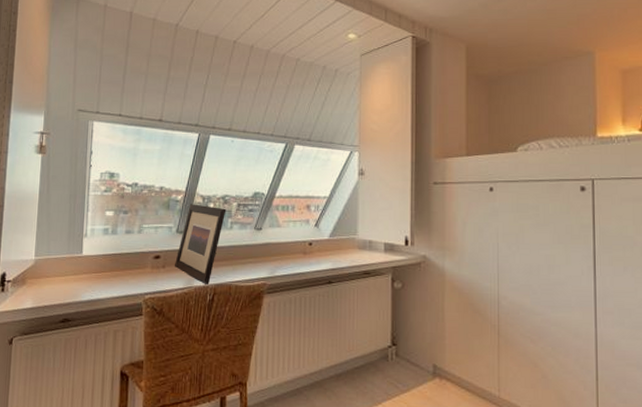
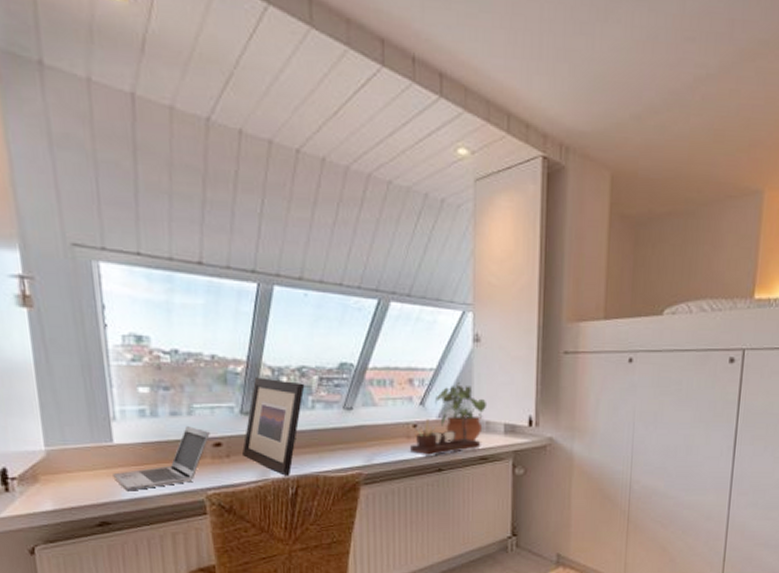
laptop: none [78,242,152,294] -> present [113,426,210,491]
desk organizer: none [306,234,365,270] -> present [410,414,481,457]
potted plant: none [326,207,370,258] -> present [434,381,488,441]

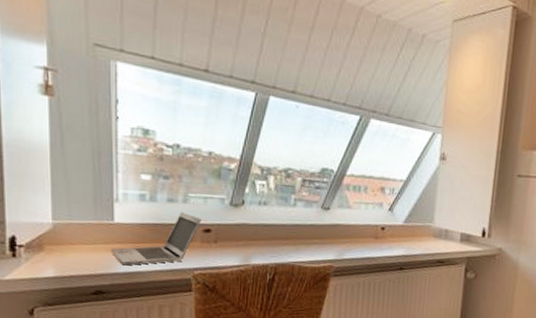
picture frame: present [241,377,305,476] -> none [227,174,289,263]
desk organizer: present [410,414,481,457] -> none [377,221,440,256]
potted plant: present [434,381,488,441] -> none [401,193,448,246]

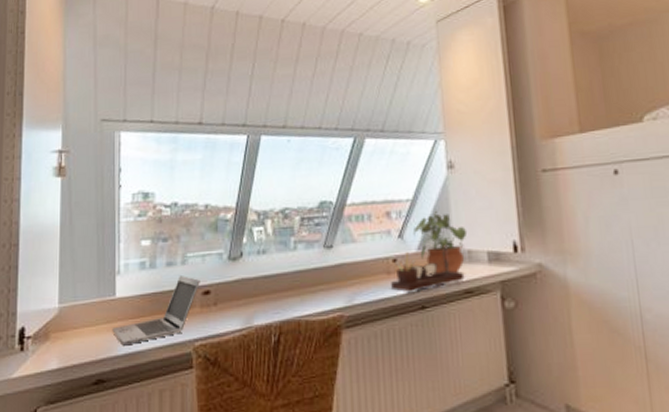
desk organizer: none [377,221,440,256] -> present [391,244,465,293]
potted plant: none [401,193,448,246] -> present [412,210,468,274]

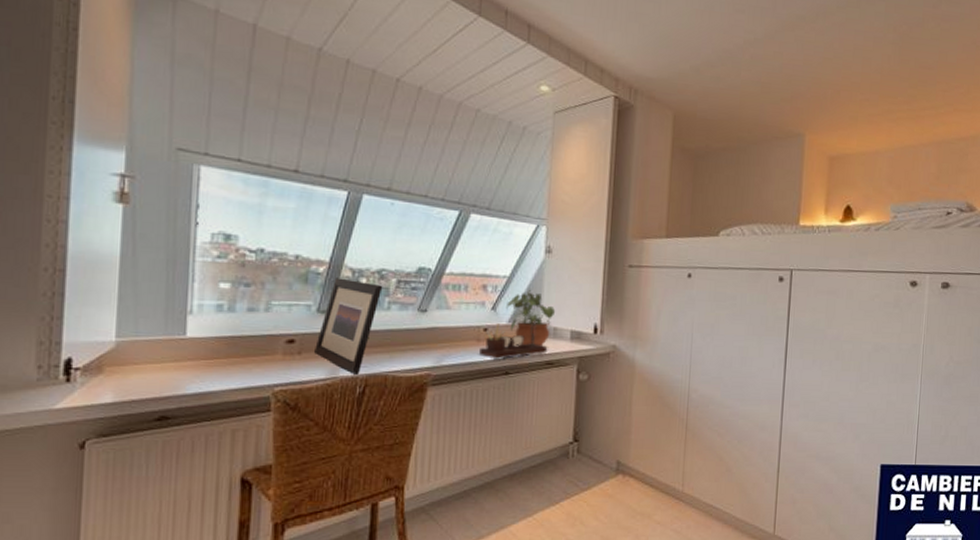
laptop: present [112,276,200,346] -> none [180,322,285,386]
picture frame: none [228,222,288,322] -> present [313,278,383,375]

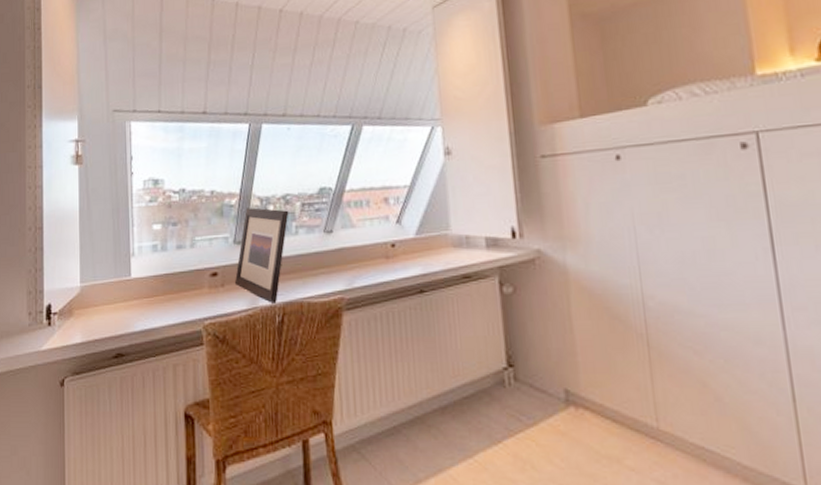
desk organizer: present [479,320,548,360] -> none [390,229,463,277]
potted plant: present [505,289,556,347] -> none [410,196,465,259]

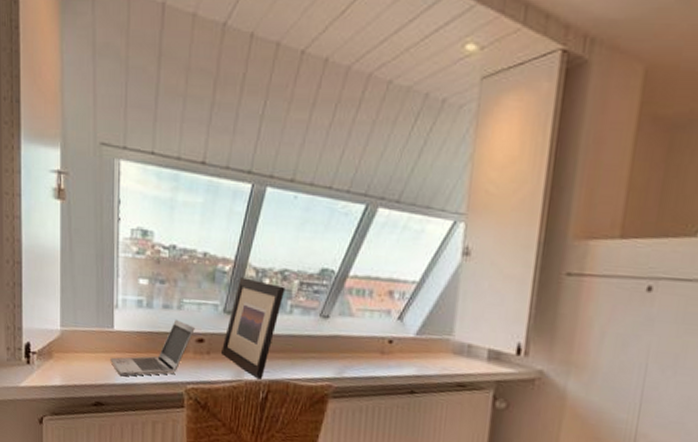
laptop: none [129,258,208,323] -> present [110,320,195,377]

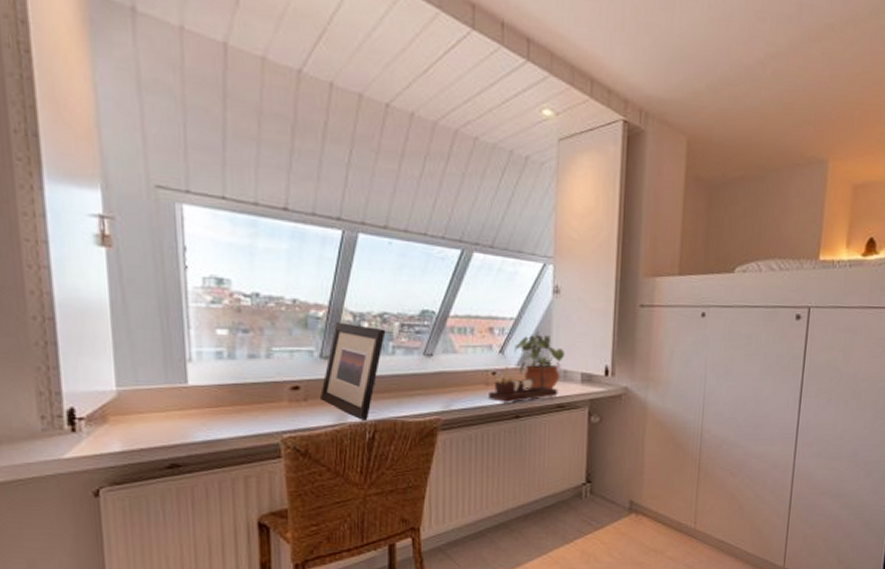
laptop: present [110,320,195,377] -> none [186,369,288,433]
desk organizer: none [383,334,460,376] -> present [489,362,558,404]
potted plant: none [413,297,472,365] -> present [513,331,566,390]

